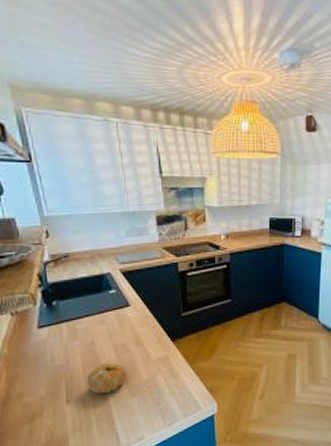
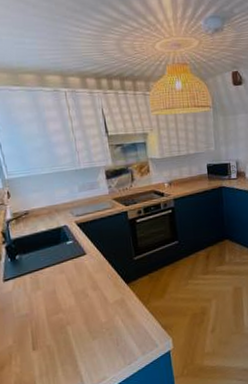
fruit: present [87,362,126,394] -> none [50,308,87,339]

